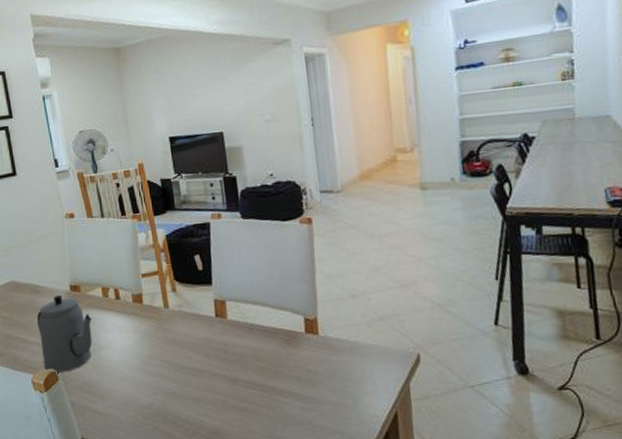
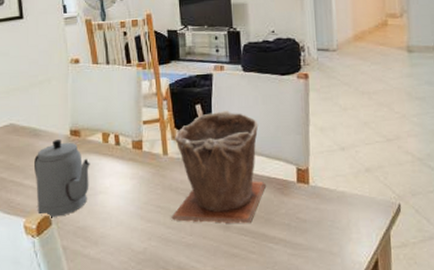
plant pot: none [175,259,273,377] -> present [171,109,267,224]

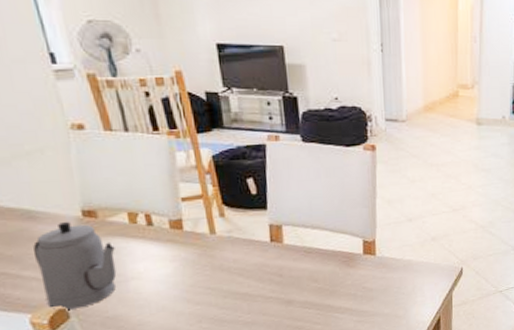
plant pot: present [171,109,267,224] -> none [223,183,331,301]

